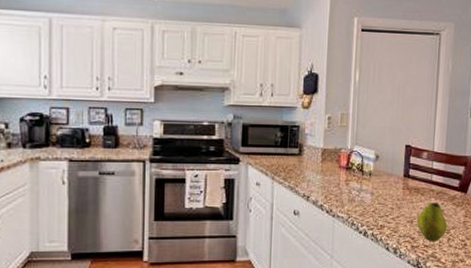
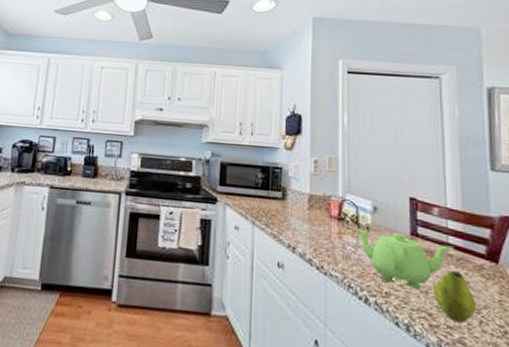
teapot: none [358,174,436,220] -> present [353,227,455,289]

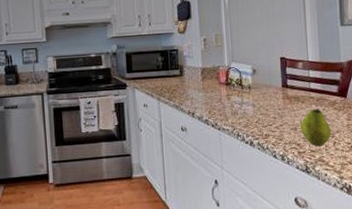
teapot: present [353,227,455,289] -> none [238,87,315,128]

